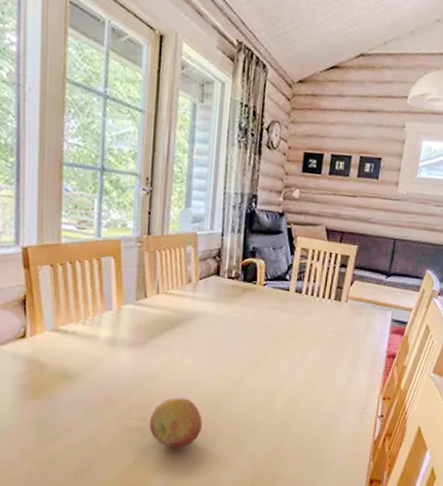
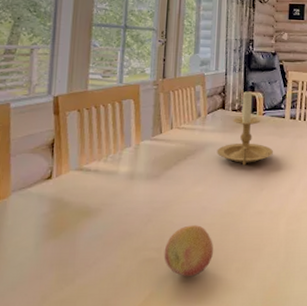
candle holder: none [209,254,273,340] -> present [217,89,273,166]

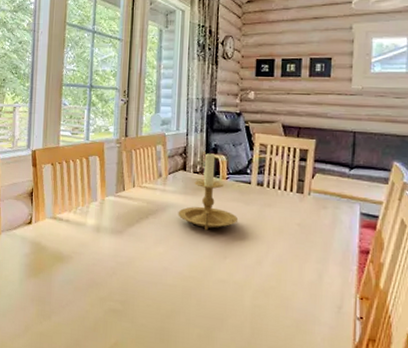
fruit: present [164,225,213,277] -> none [127,283,175,335]

